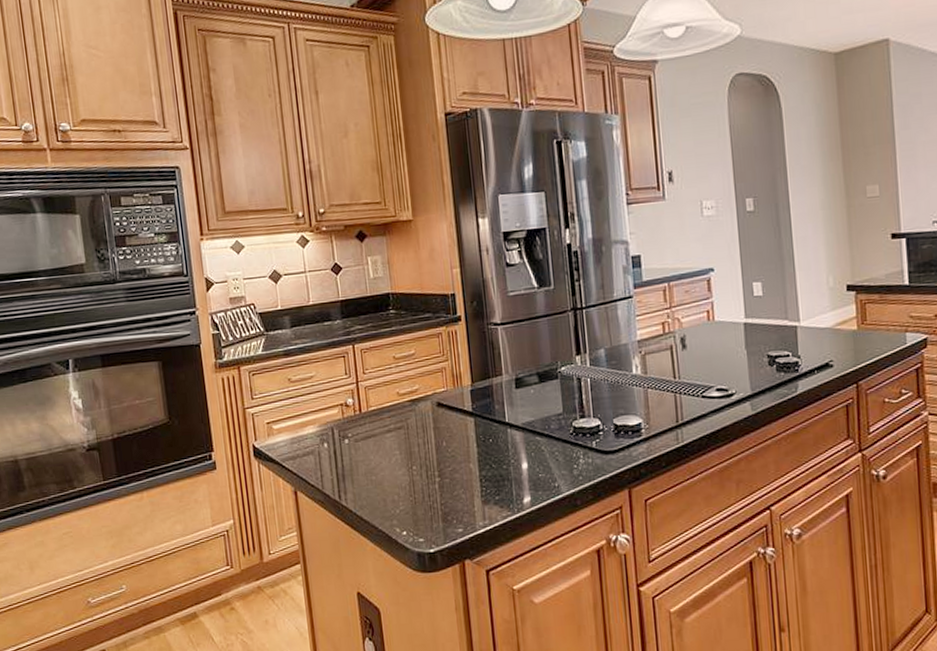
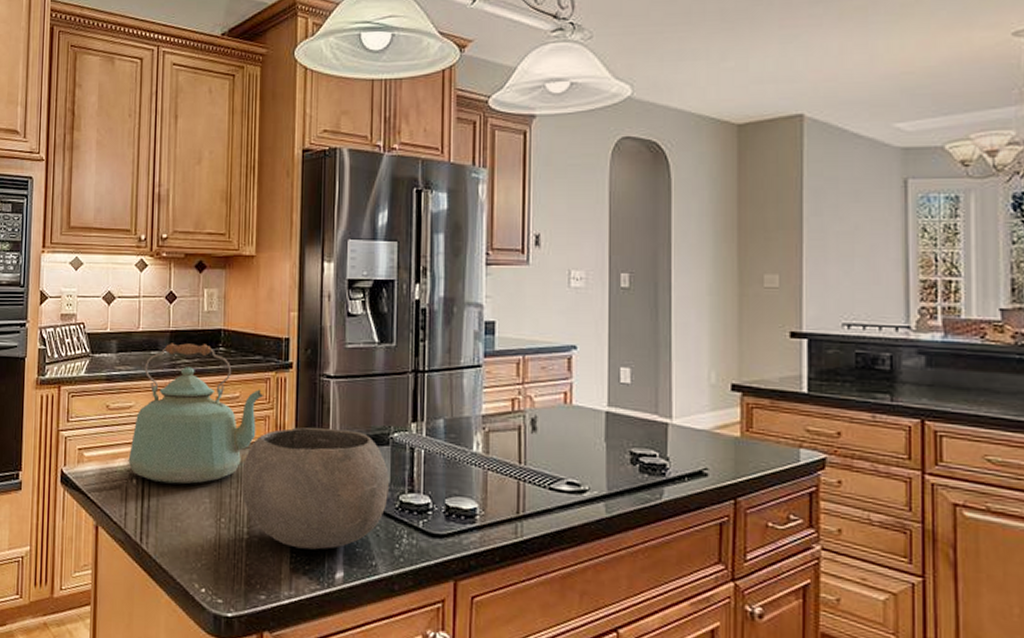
kettle: none [316,309,438,443] -> present [128,343,264,484]
bowl: none [426,370,563,482] -> present [241,427,389,550]

